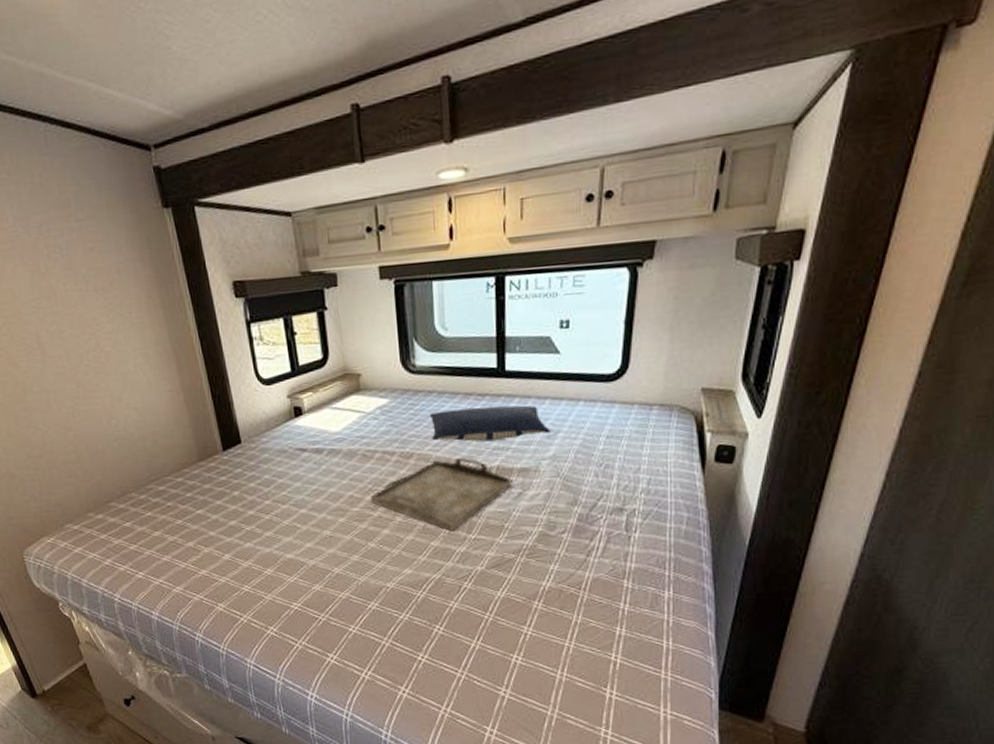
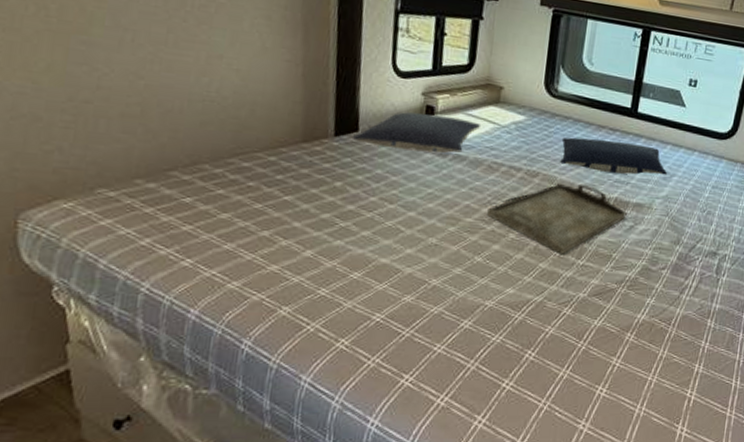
pillow: none [237,413,348,454] -> present [351,112,482,153]

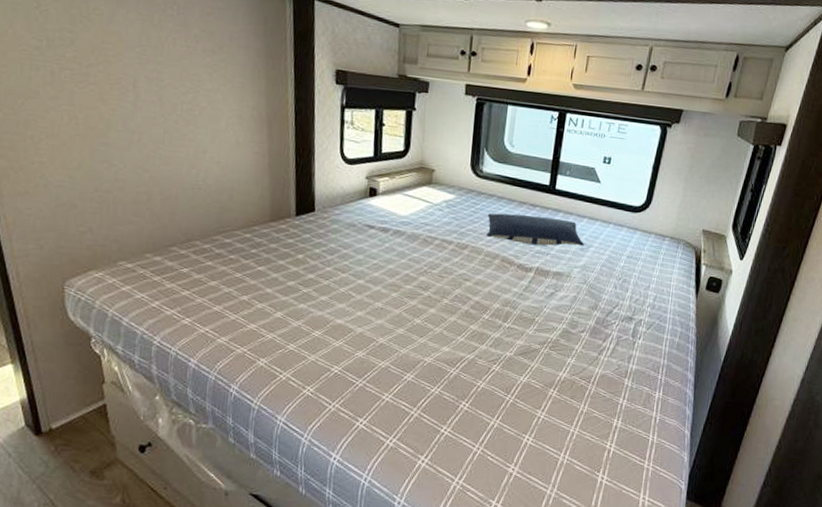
pillow: present [351,112,482,153] -> none [309,194,417,229]
serving tray: present [487,183,627,256] -> none [424,254,548,319]

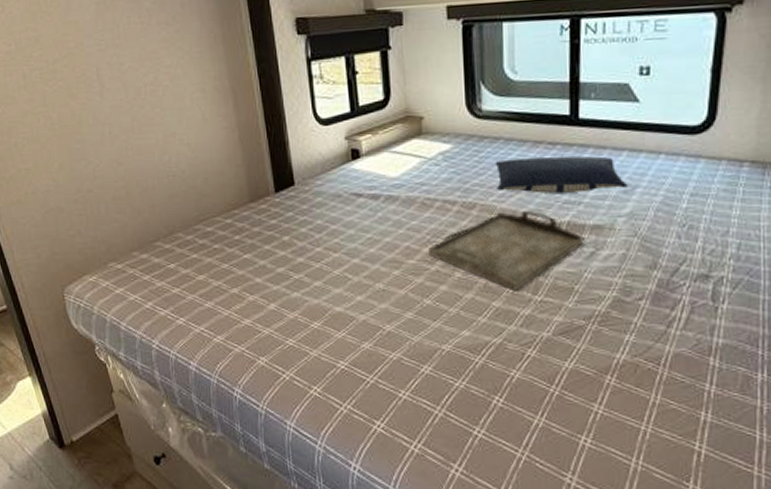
serving tray: none [424,254,548,319] -> present [428,210,584,292]

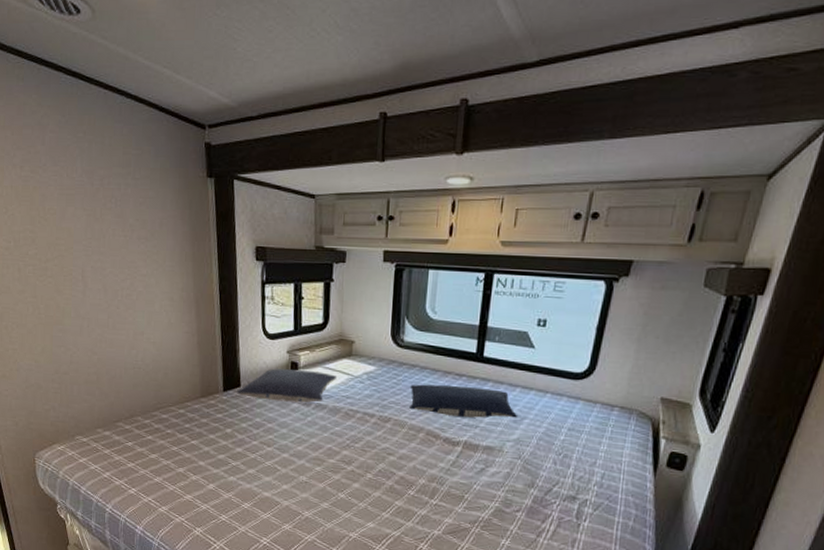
pillow: none [290,157,408,198] -> present [236,368,338,403]
serving tray: present [428,210,584,292] -> none [347,427,477,495]

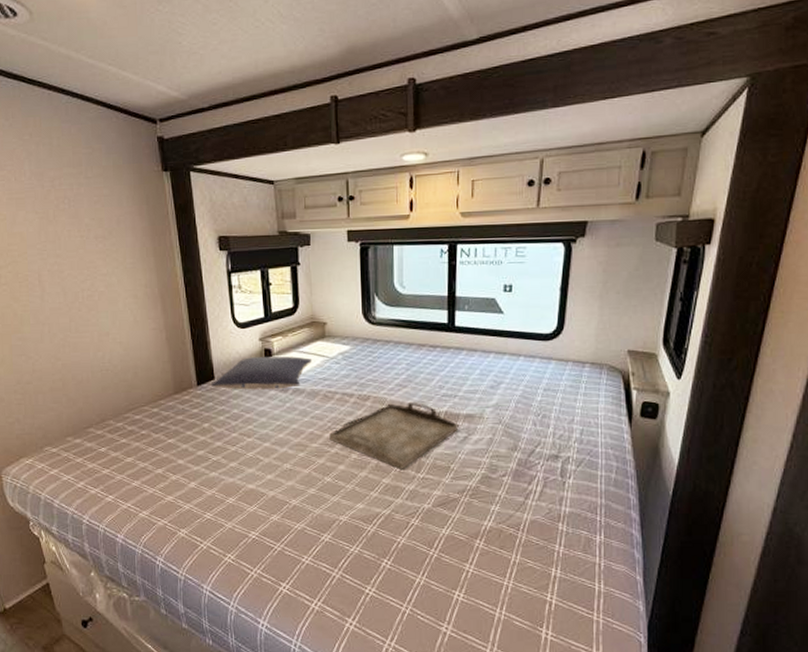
serving tray: none [347,427,477,495] -> present [329,401,459,471]
pillow: present [409,384,518,418] -> none [386,357,495,388]

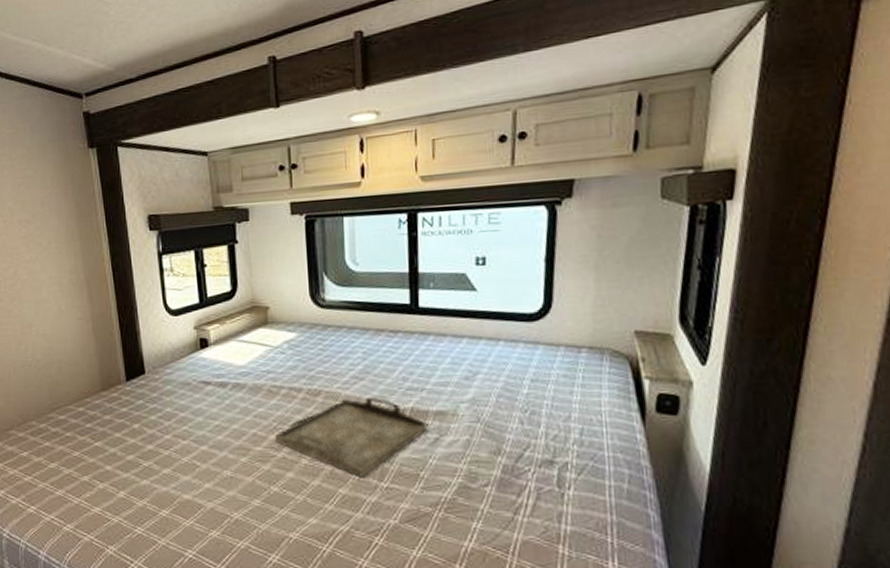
pillow: present [210,356,313,390] -> none [140,346,254,386]

